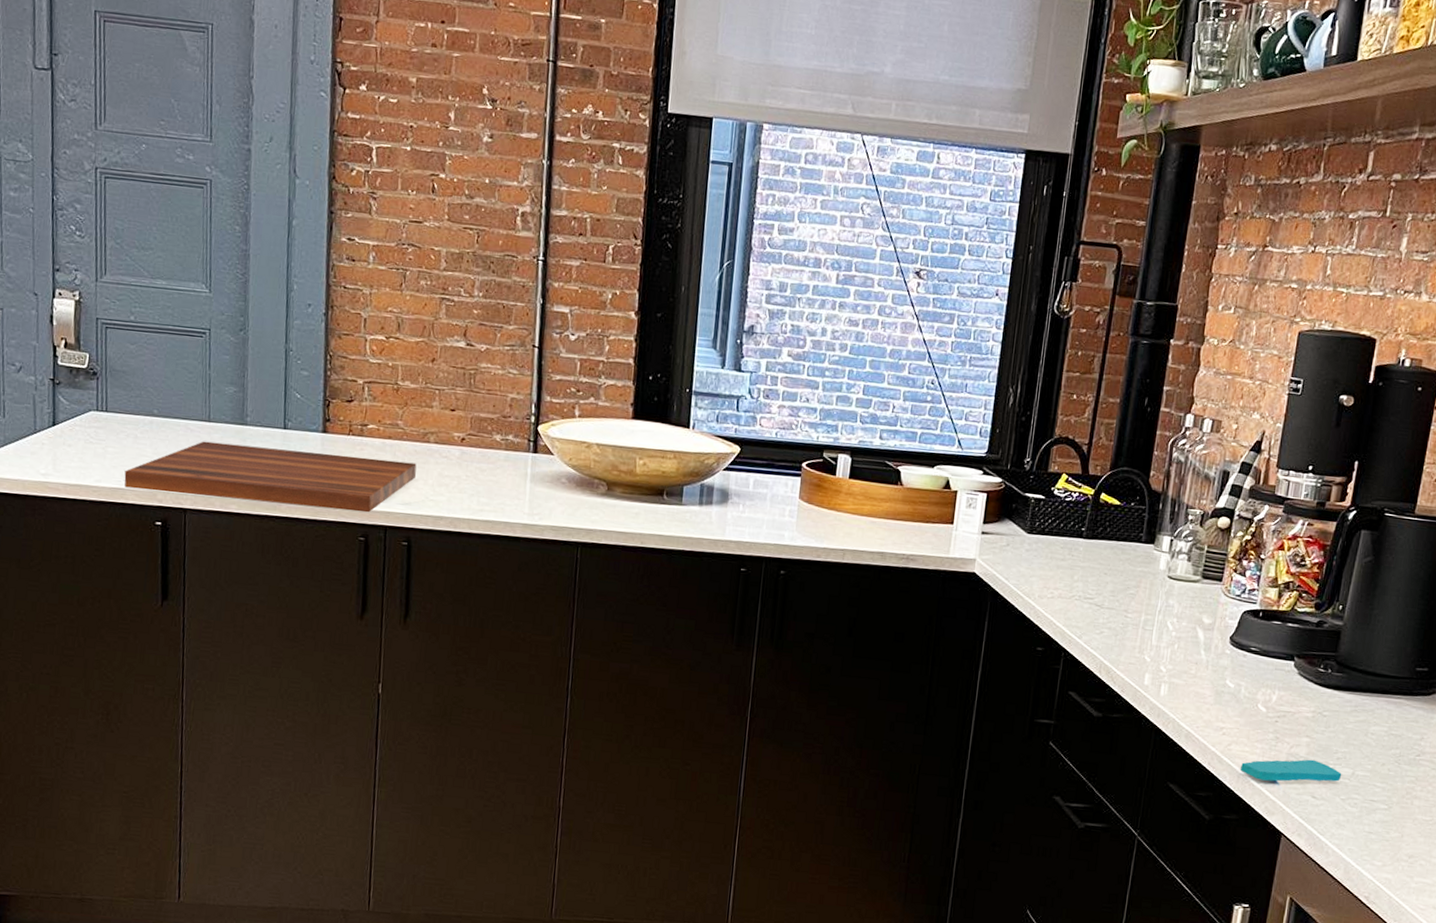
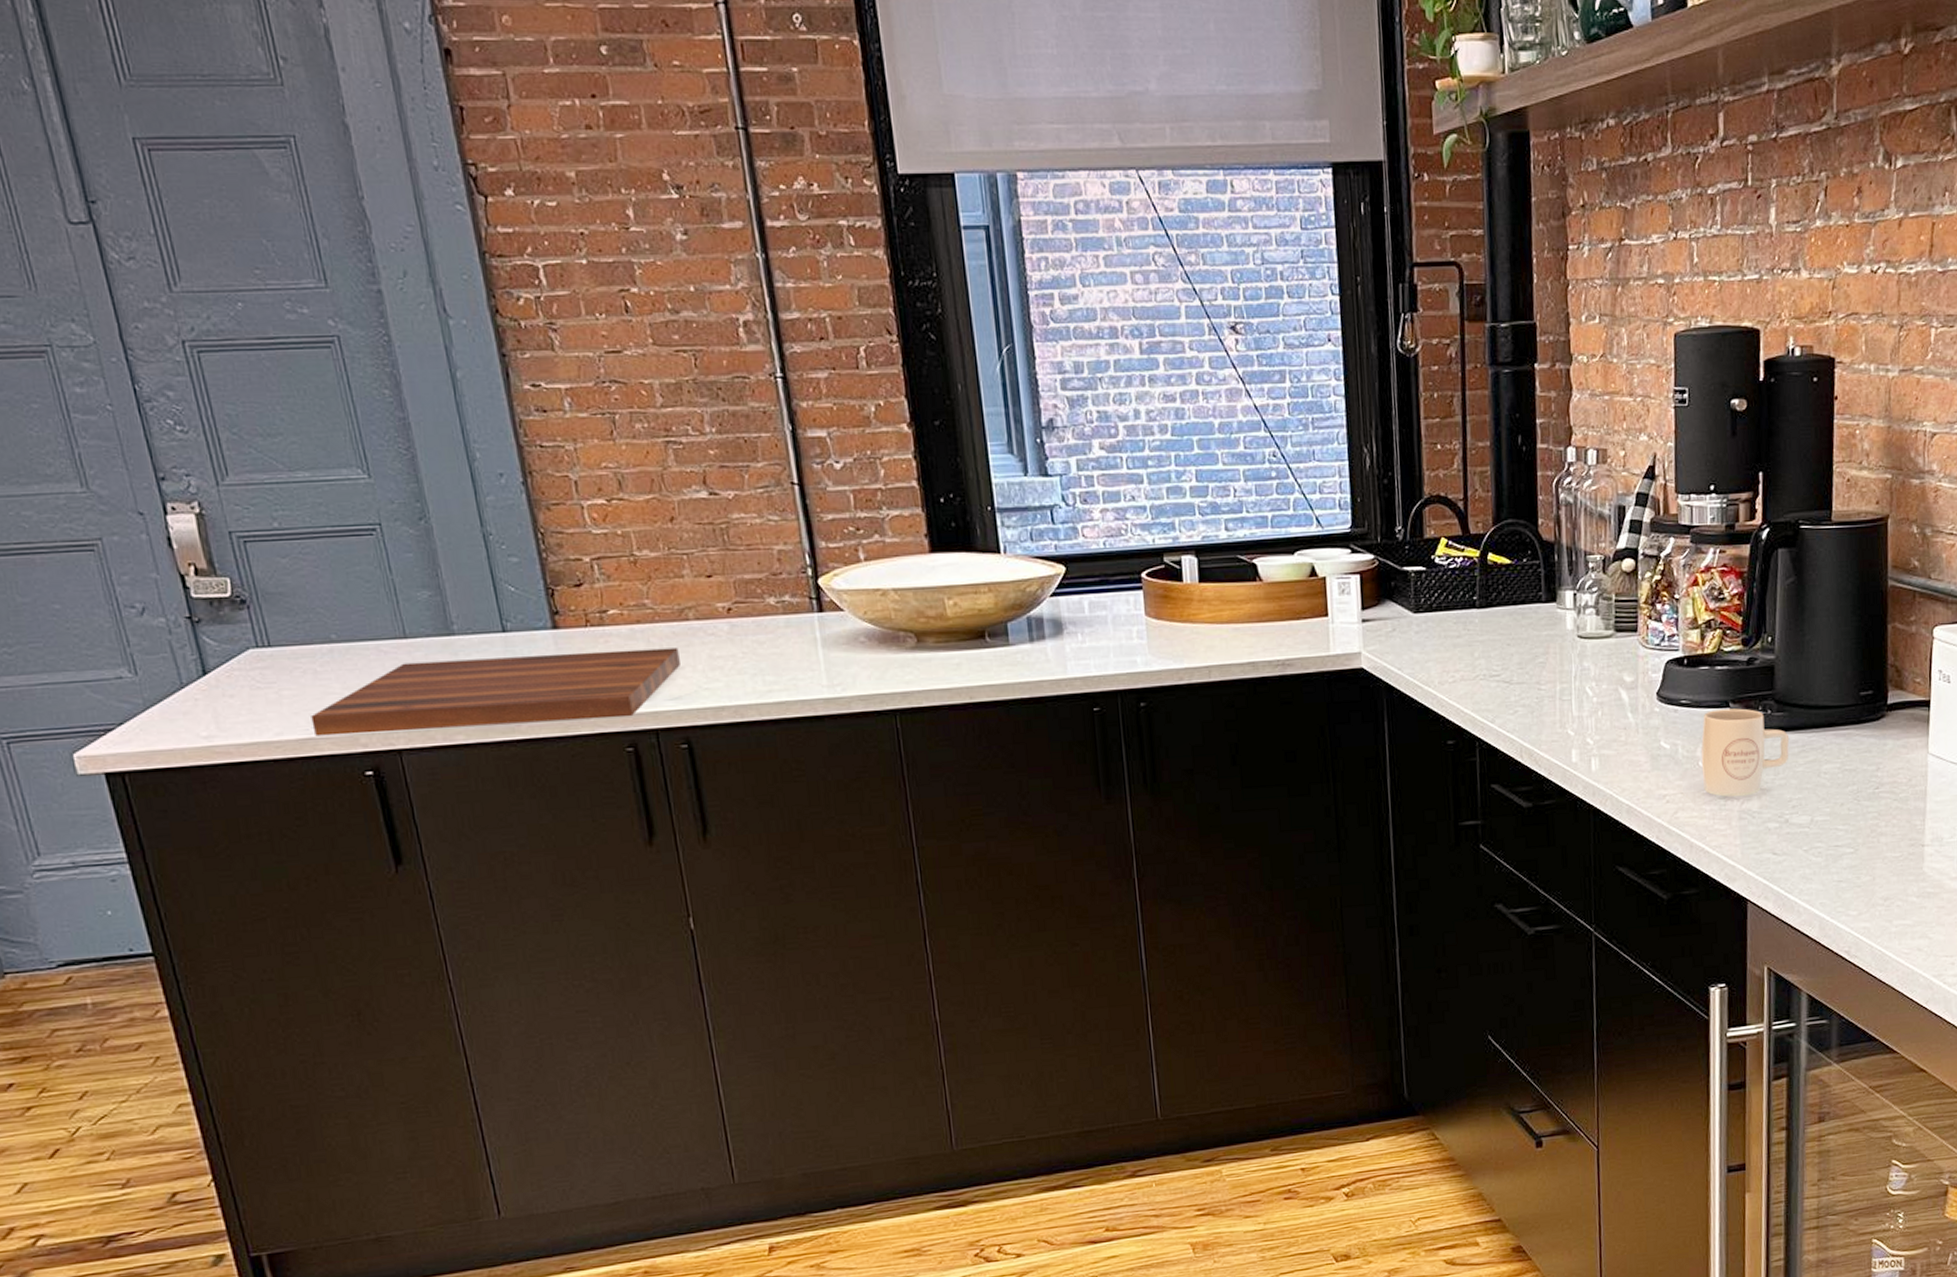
sponge: present [1240,759,1342,782] -> none [1692,812,1801,846]
mug: none [1259,660,1345,742] -> present [1700,708,1790,798]

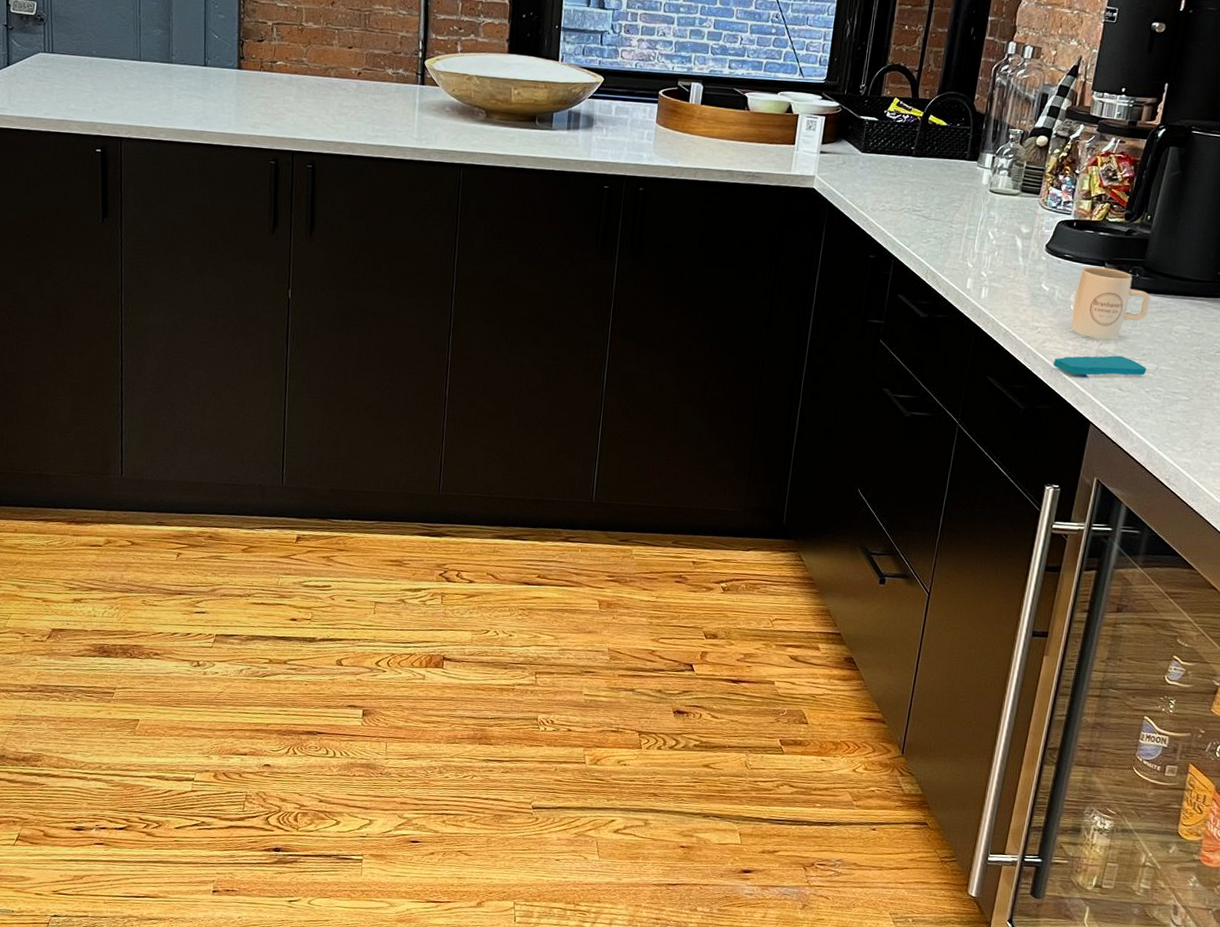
cutting board: present [311,647,681,736] -> none [68,77,319,140]
sponge: none [1692,812,1801,846] -> present [1053,355,1147,376]

